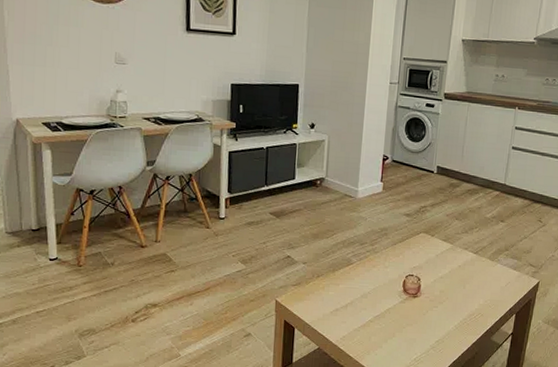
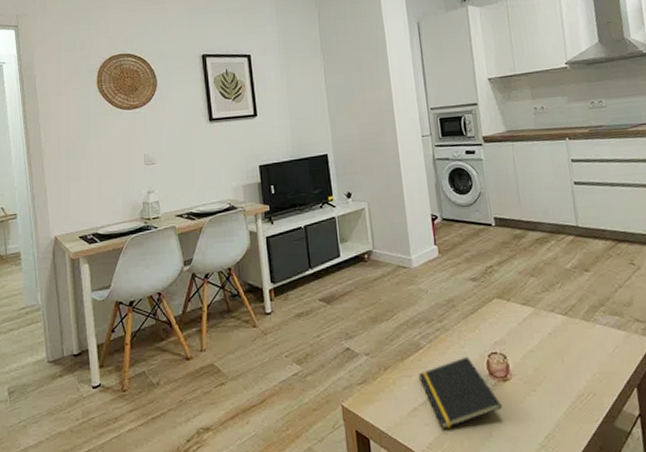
notepad: none [344,275,408,328] -> present [418,356,502,430]

